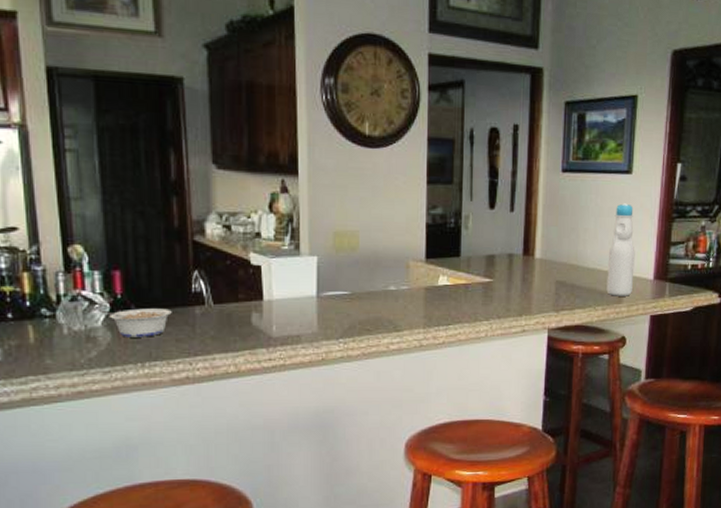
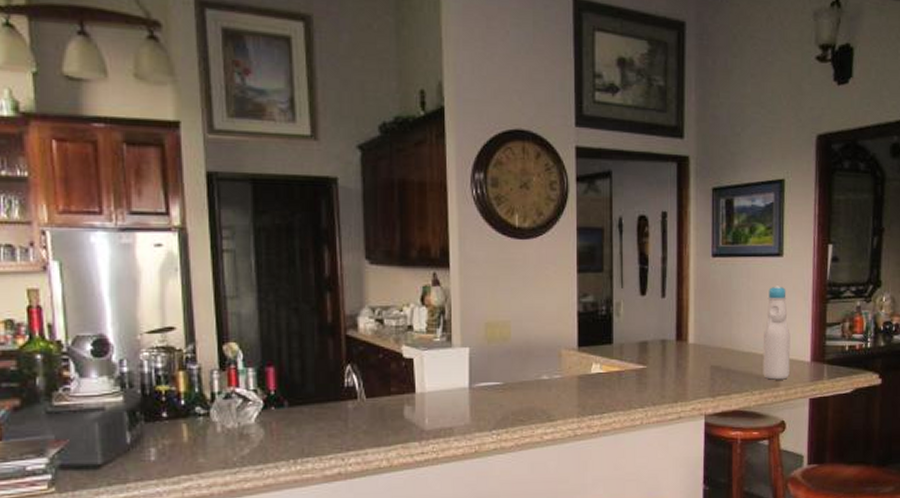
legume: present [98,308,172,337] -> none [251,404,325,434]

